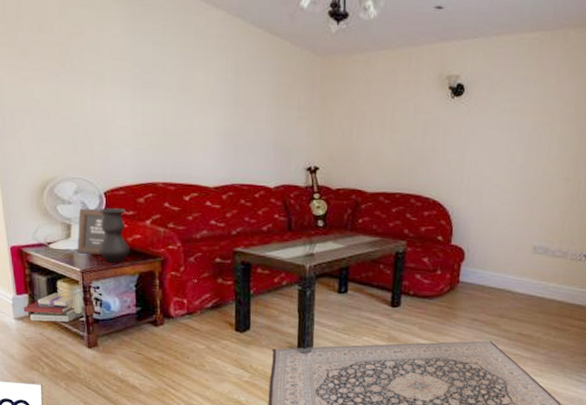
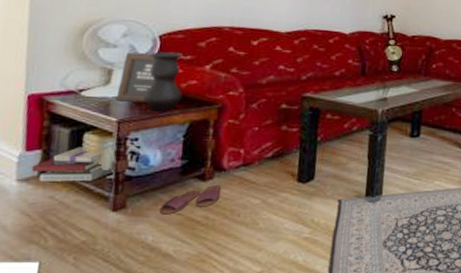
slippers: none [125,330,172,354] -> present [160,184,222,215]

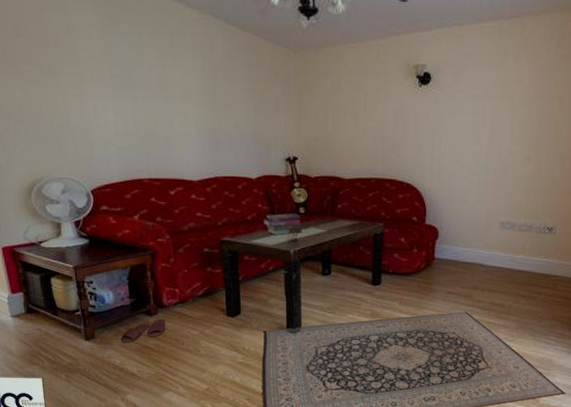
books: present [31,147,114,182] -> none [19,289,80,318]
picture frame: present [116,52,155,102] -> none [67,207,96,251]
vase: present [143,52,183,111] -> none [85,205,121,258]
books: none [352,71,394,94] -> present [263,213,303,236]

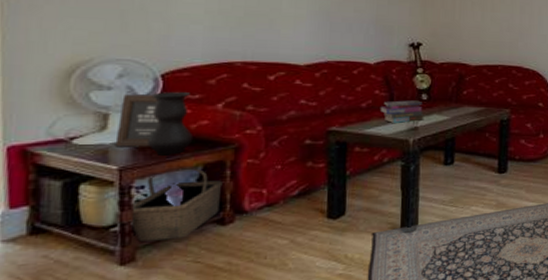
picture frame: none [67,207,96,251] -> present [115,94,160,147]
vase: none [85,205,121,258] -> present [147,92,194,156]
basket: none [86,269,146,324] -> present [129,168,223,242]
slippers: present [121,318,166,343] -> none [176,227,244,264]

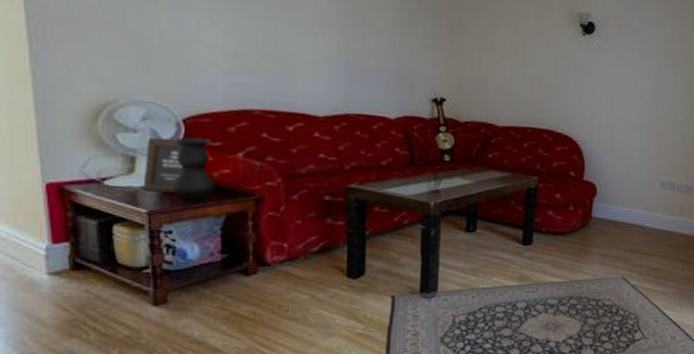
basket: present [129,168,223,242] -> none [160,216,245,286]
books: present [380,100,424,124] -> none [400,160,446,185]

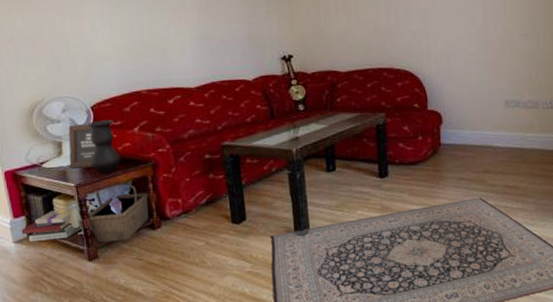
books: none [61,239,150,276] -> present [21,210,82,241]
basket: none [160,216,245,286] -> present [89,183,149,243]

